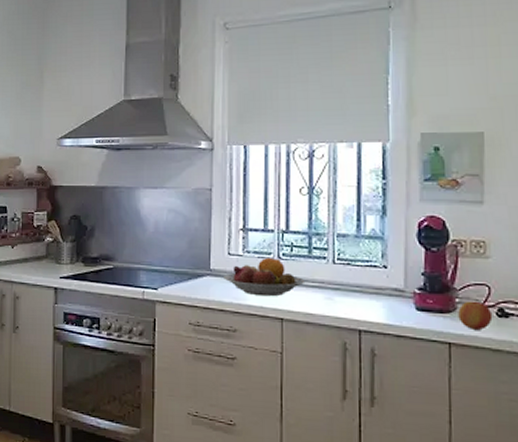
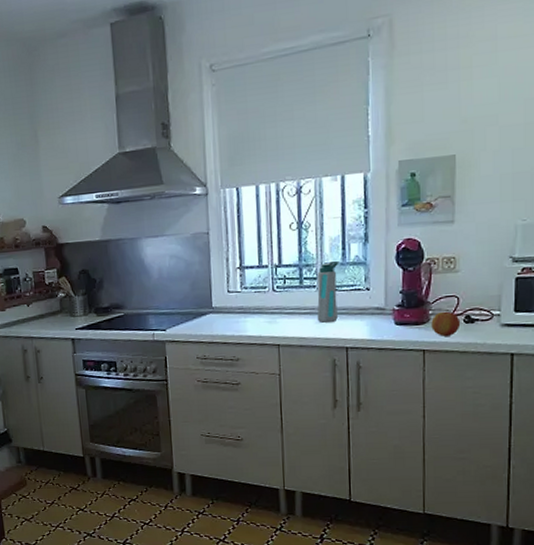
fruit bowl: present [224,257,306,297] -> none [225,290,298,327]
water bottle: none [326,232,354,299] -> present [317,260,340,323]

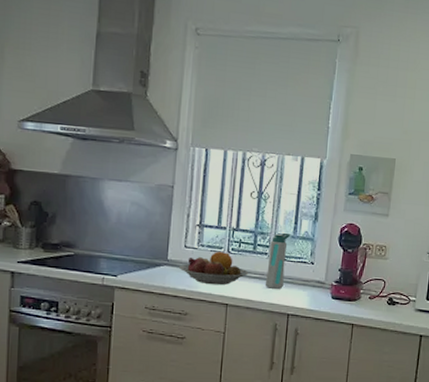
fruit bowl: none [225,290,298,327] -> present [179,251,249,286]
apple: present [431,311,461,336] -> none [361,292,385,314]

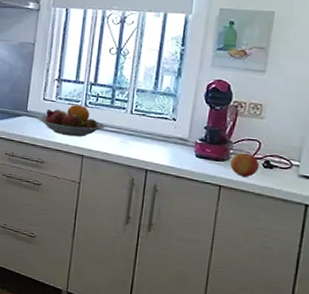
water bottle: present [265,232,291,289] -> none [122,88,151,144]
apple: none [361,292,385,314] -> present [230,152,260,177]

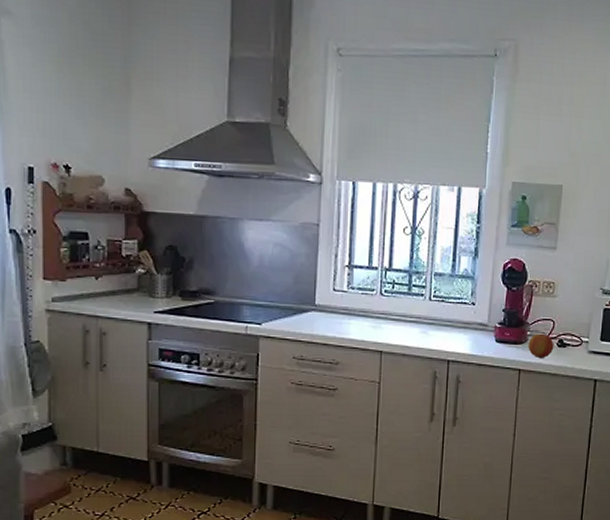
fruit bowl: present [38,104,106,137] -> none [328,293,404,331]

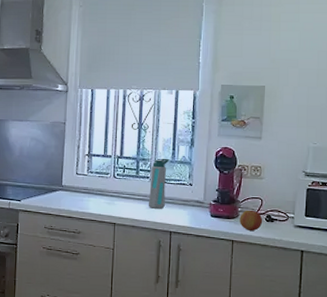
water bottle: none [422,271,449,333] -> present [148,158,170,209]

